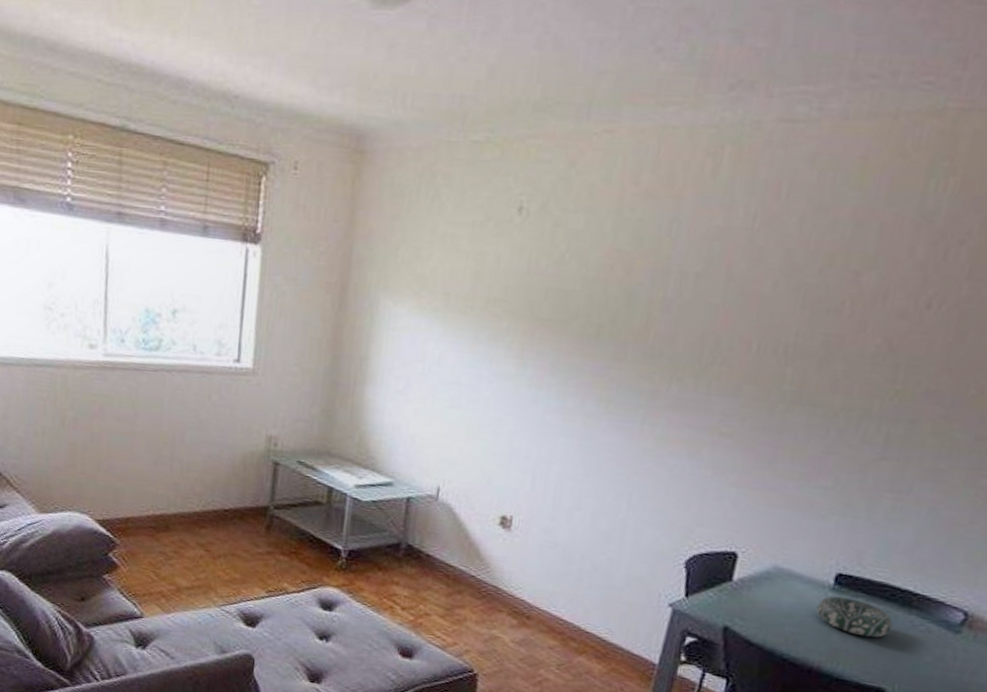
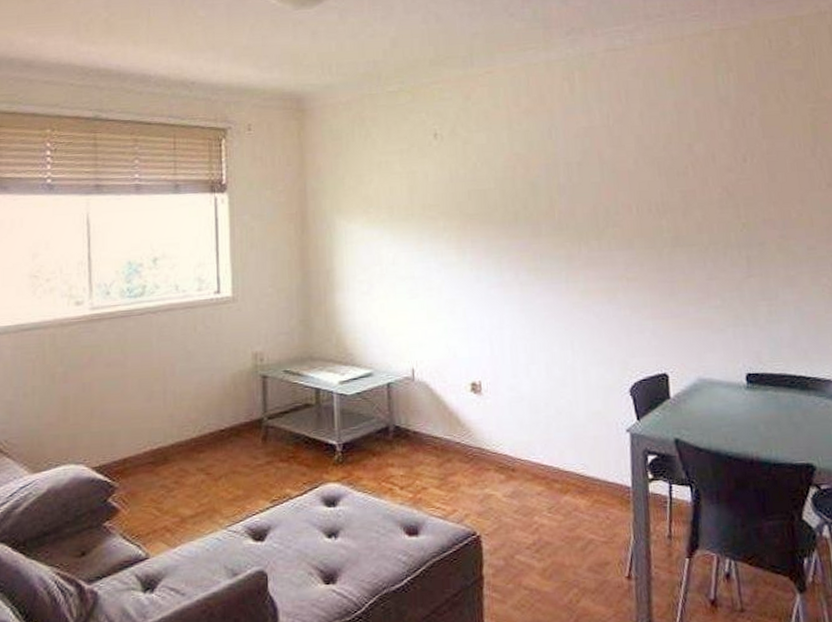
decorative bowl: present [816,595,893,638] -> none [740,392,801,423]

